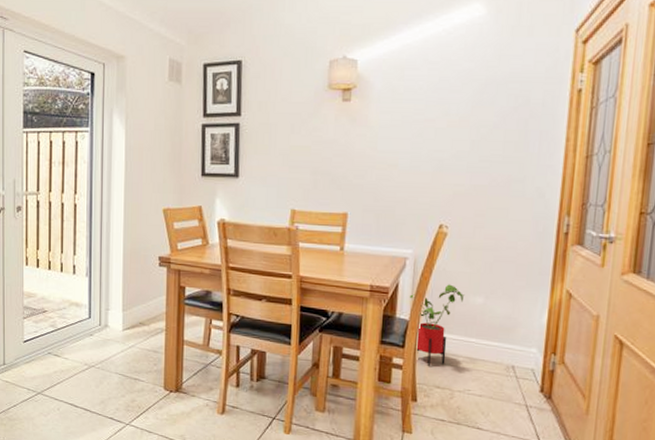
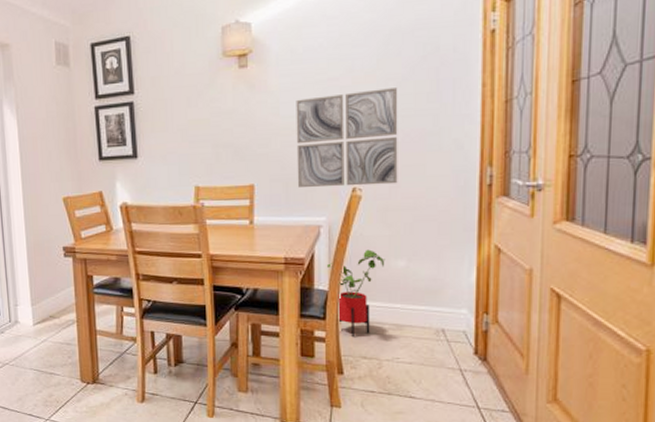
wall art: none [388,134,489,225] -> present [296,88,398,188]

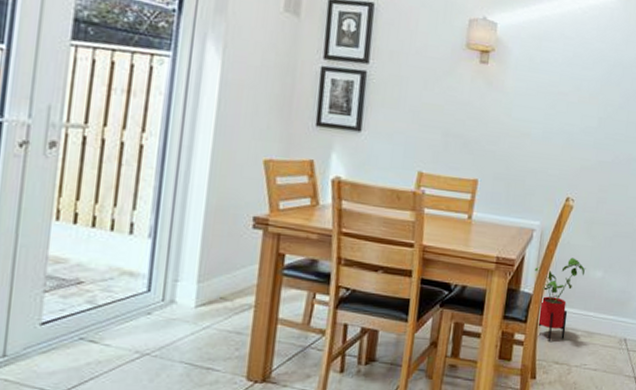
wall art: present [296,88,398,188] -> none [518,105,614,200]

